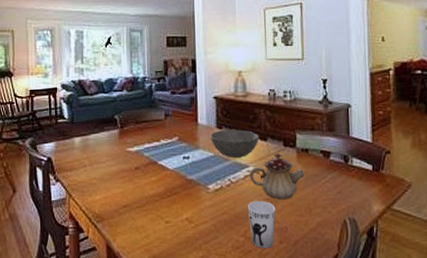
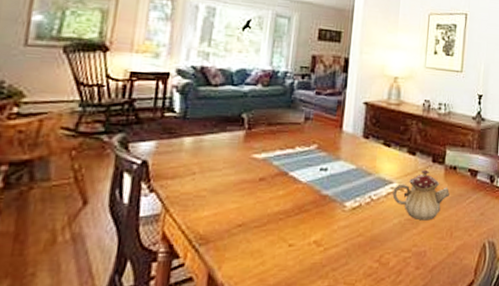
bowl: present [210,129,259,158] -> none [354,140,408,172]
cup: present [247,200,276,249] -> none [385,221,416,276]

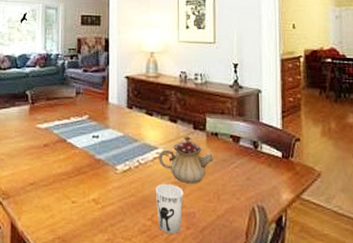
cup: none [385,221,416,276] -> present [155,183,184,234]

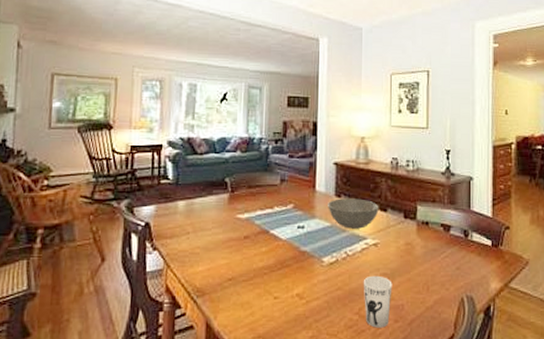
bowl: none [120,110,169,139] -> present [328,198,379,229]
teapot: present [158,136,213,184] -> none [367,225,423,275]

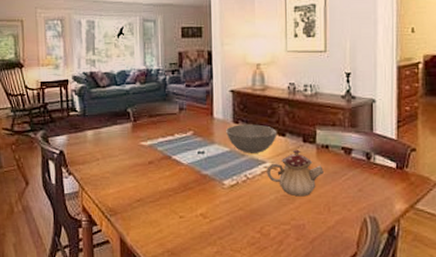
cup: present [363,275,392,328] -> none [263,197,293,245]
teapot: none [367,225,423,275] -> present [266,149,324,197]

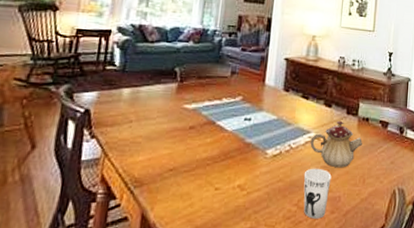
bowl: present [226,124,277,153] -> none [275,93,325,123]
cup: none [263,197,293,245] -> present [303,168,332,219]

